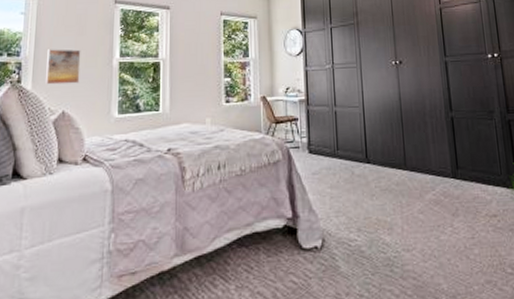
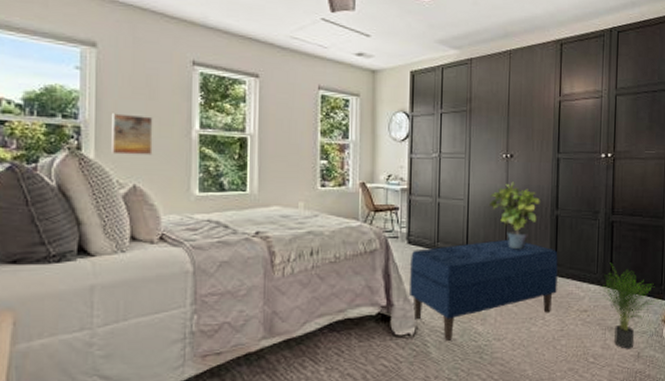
bench: none [312,143,462,253] -> present [410,239,558,341]
potted plant: none [383,86,434,153] -> present [488,181,541,249]

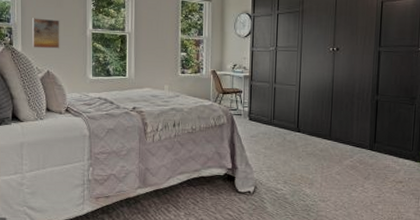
bench: present [410,239,558,341] -> none [250,119,377,199]
potted plant: present [488,181,541,249] -> none [317,71,363,127]

